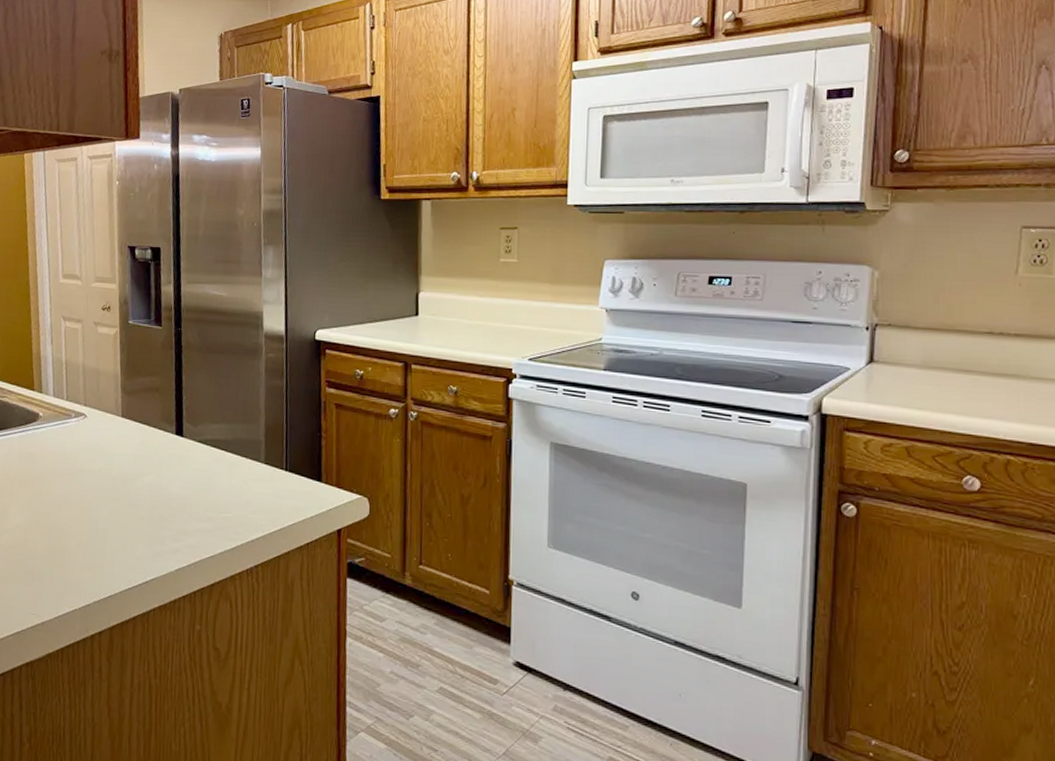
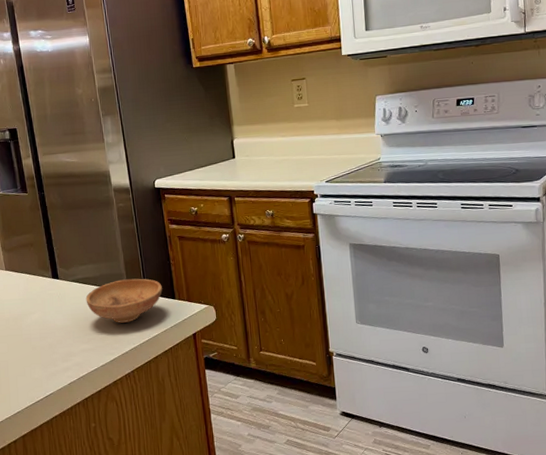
bowl: none [212,448,307,503] -> present [85,278,162,323]

